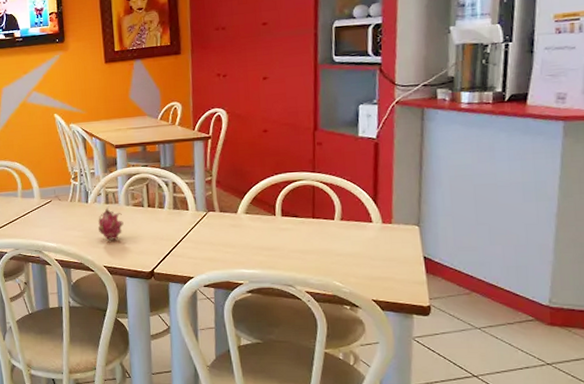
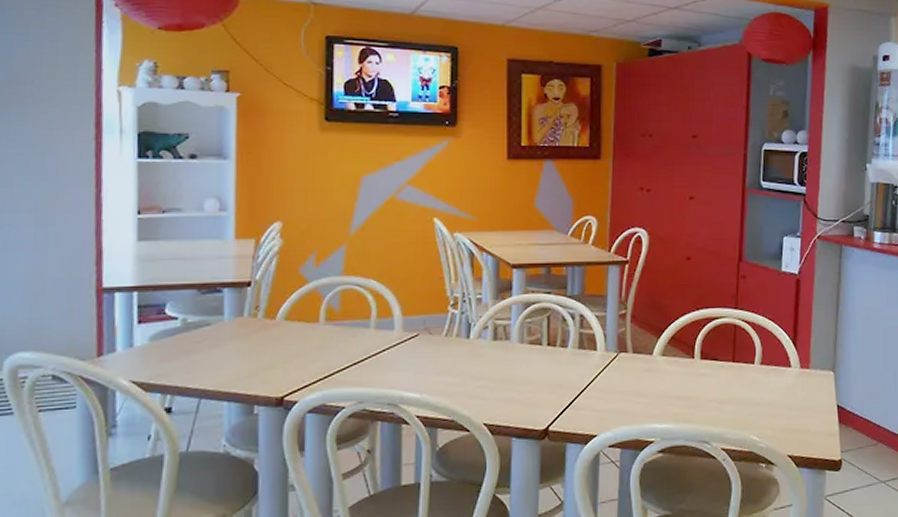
fruit: present [98,206,124,241] -> none [479,343,515,389]

